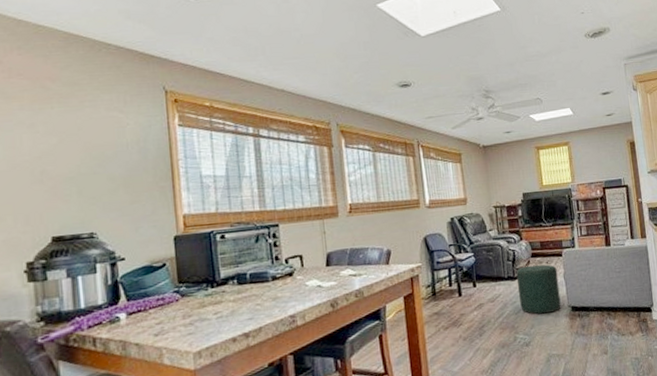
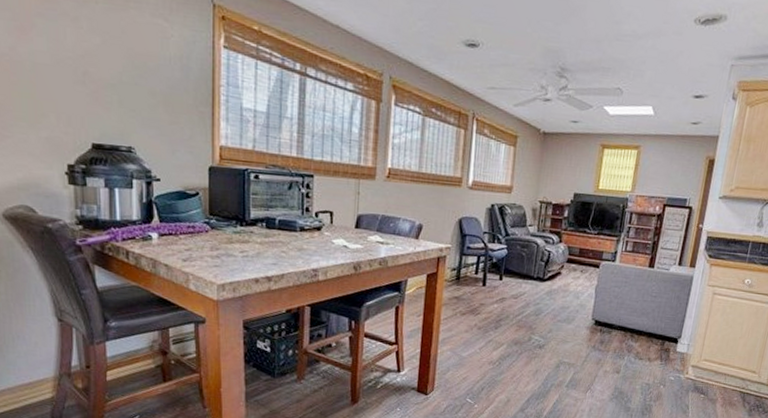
ottoman: present [515,264,561,315] -> none [543,270,590,322]

